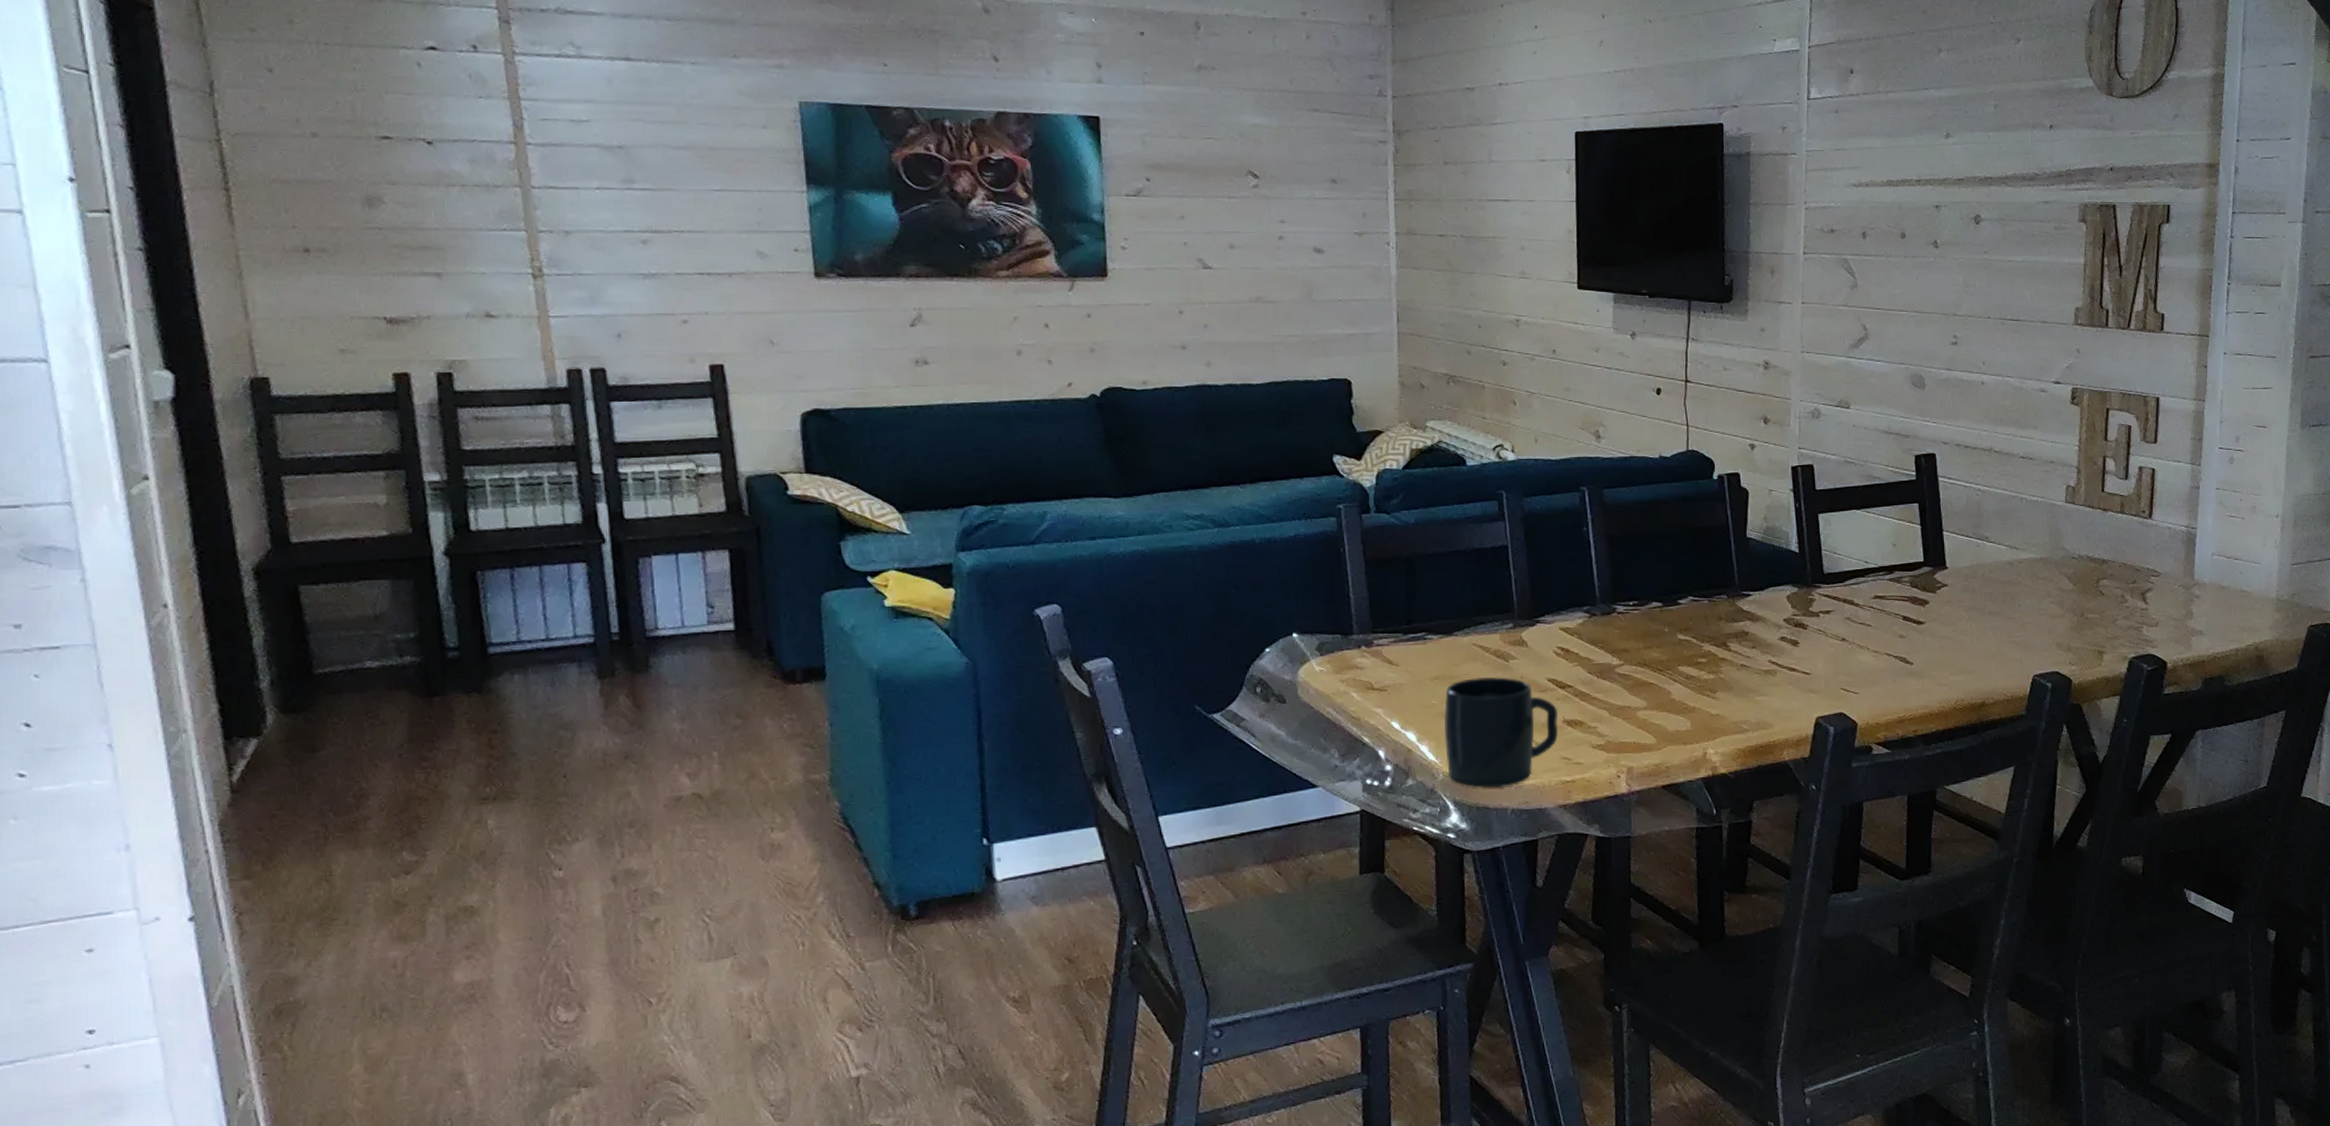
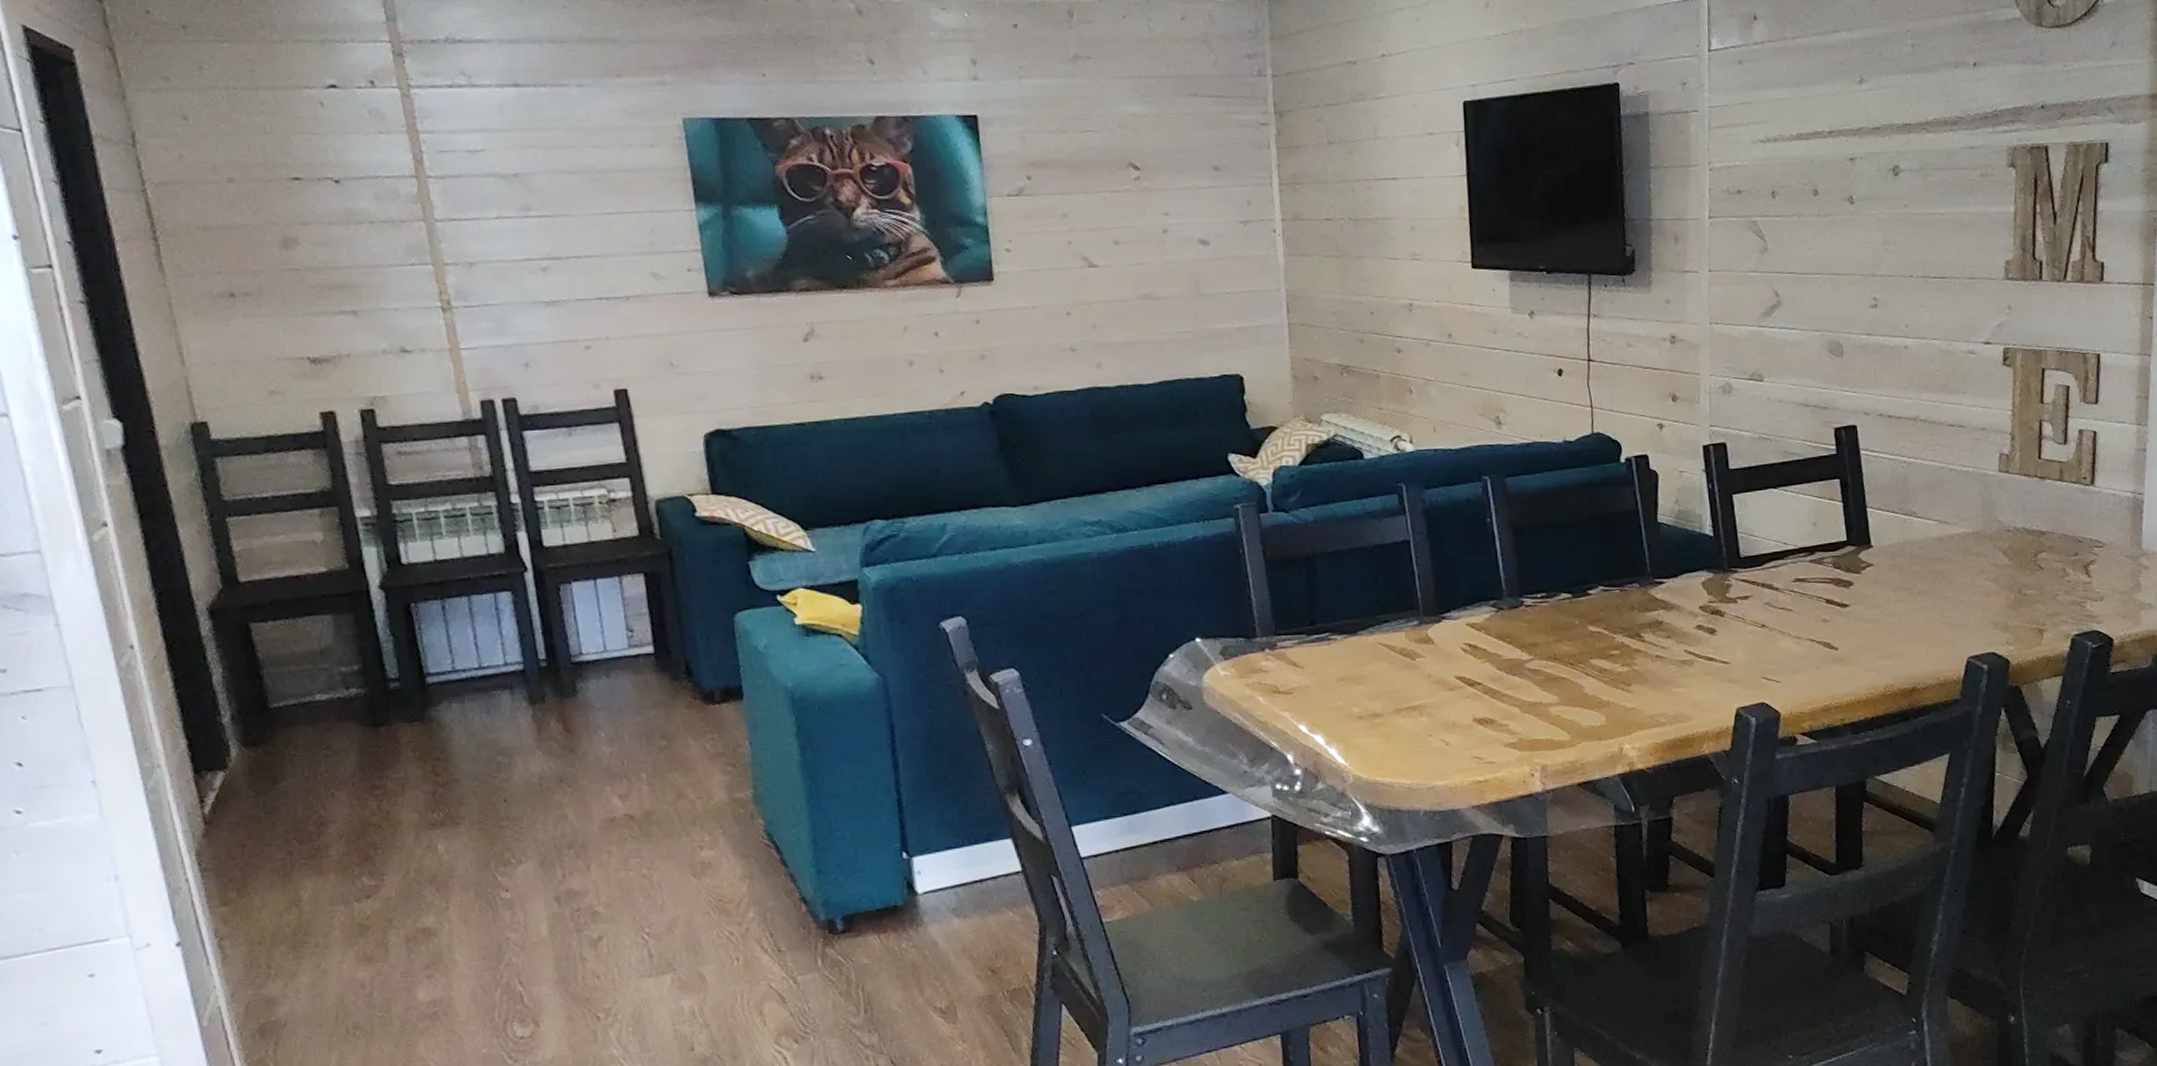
mug: present [1443,677,1558,788] -> none [1351,676,1469,790]

